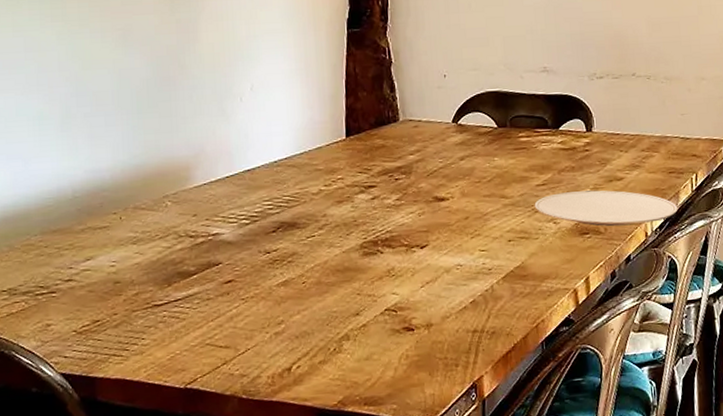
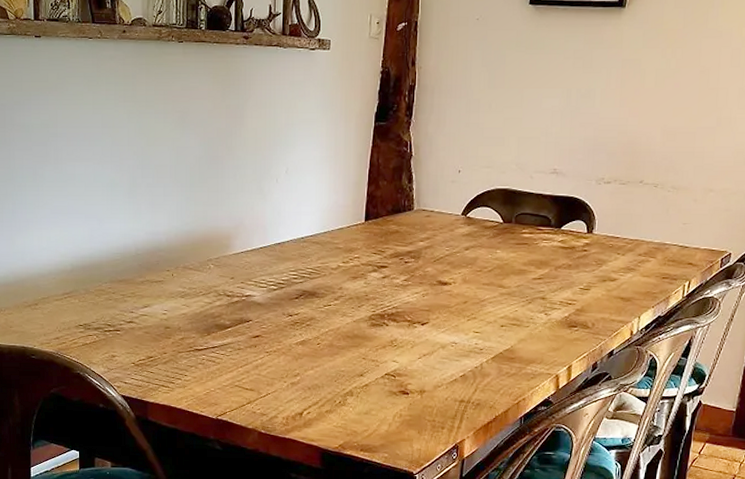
plate: present [534,190,678,227] -> none [529,287,667,323]

